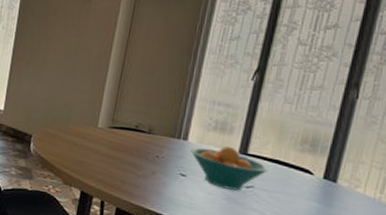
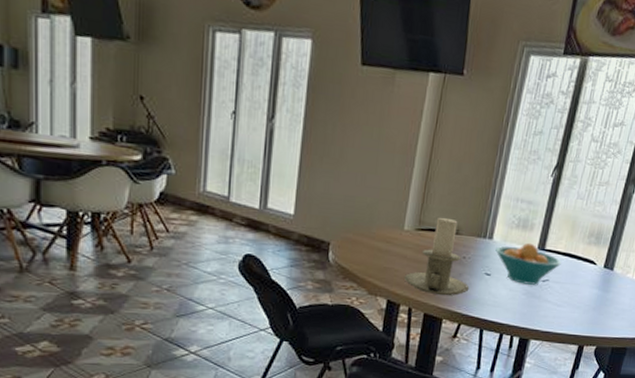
candle holder: none [96,117,163,193] -> present [403,218,470,296]

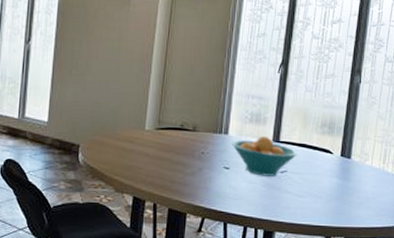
candle holder: present [403,218,470,296] -> none [147,117,210,191]

